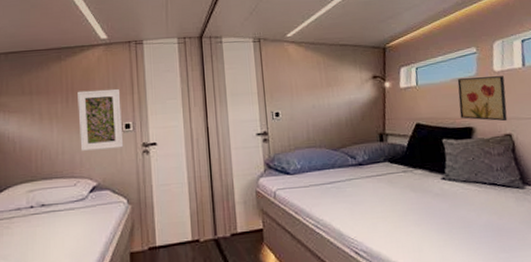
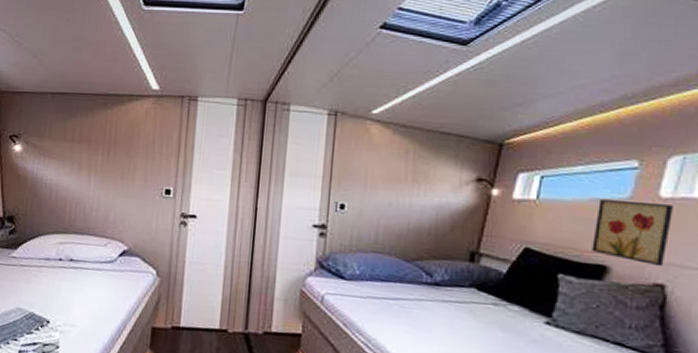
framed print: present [78,89,124,151] -> none [115,145,165,215]

